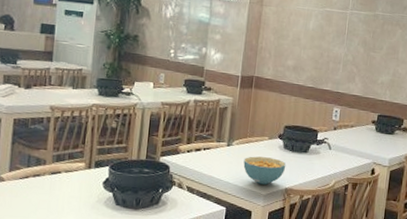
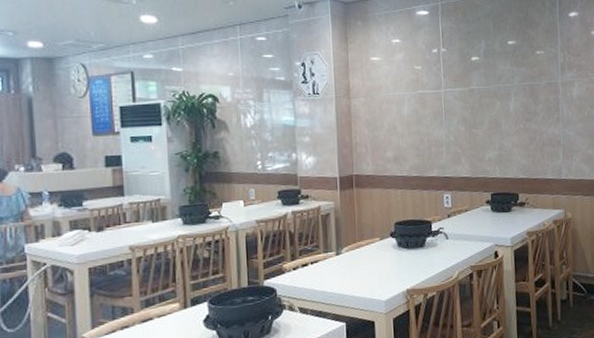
cereal bowl: present [243,156,286,185] -> none [357,259,404,291]

